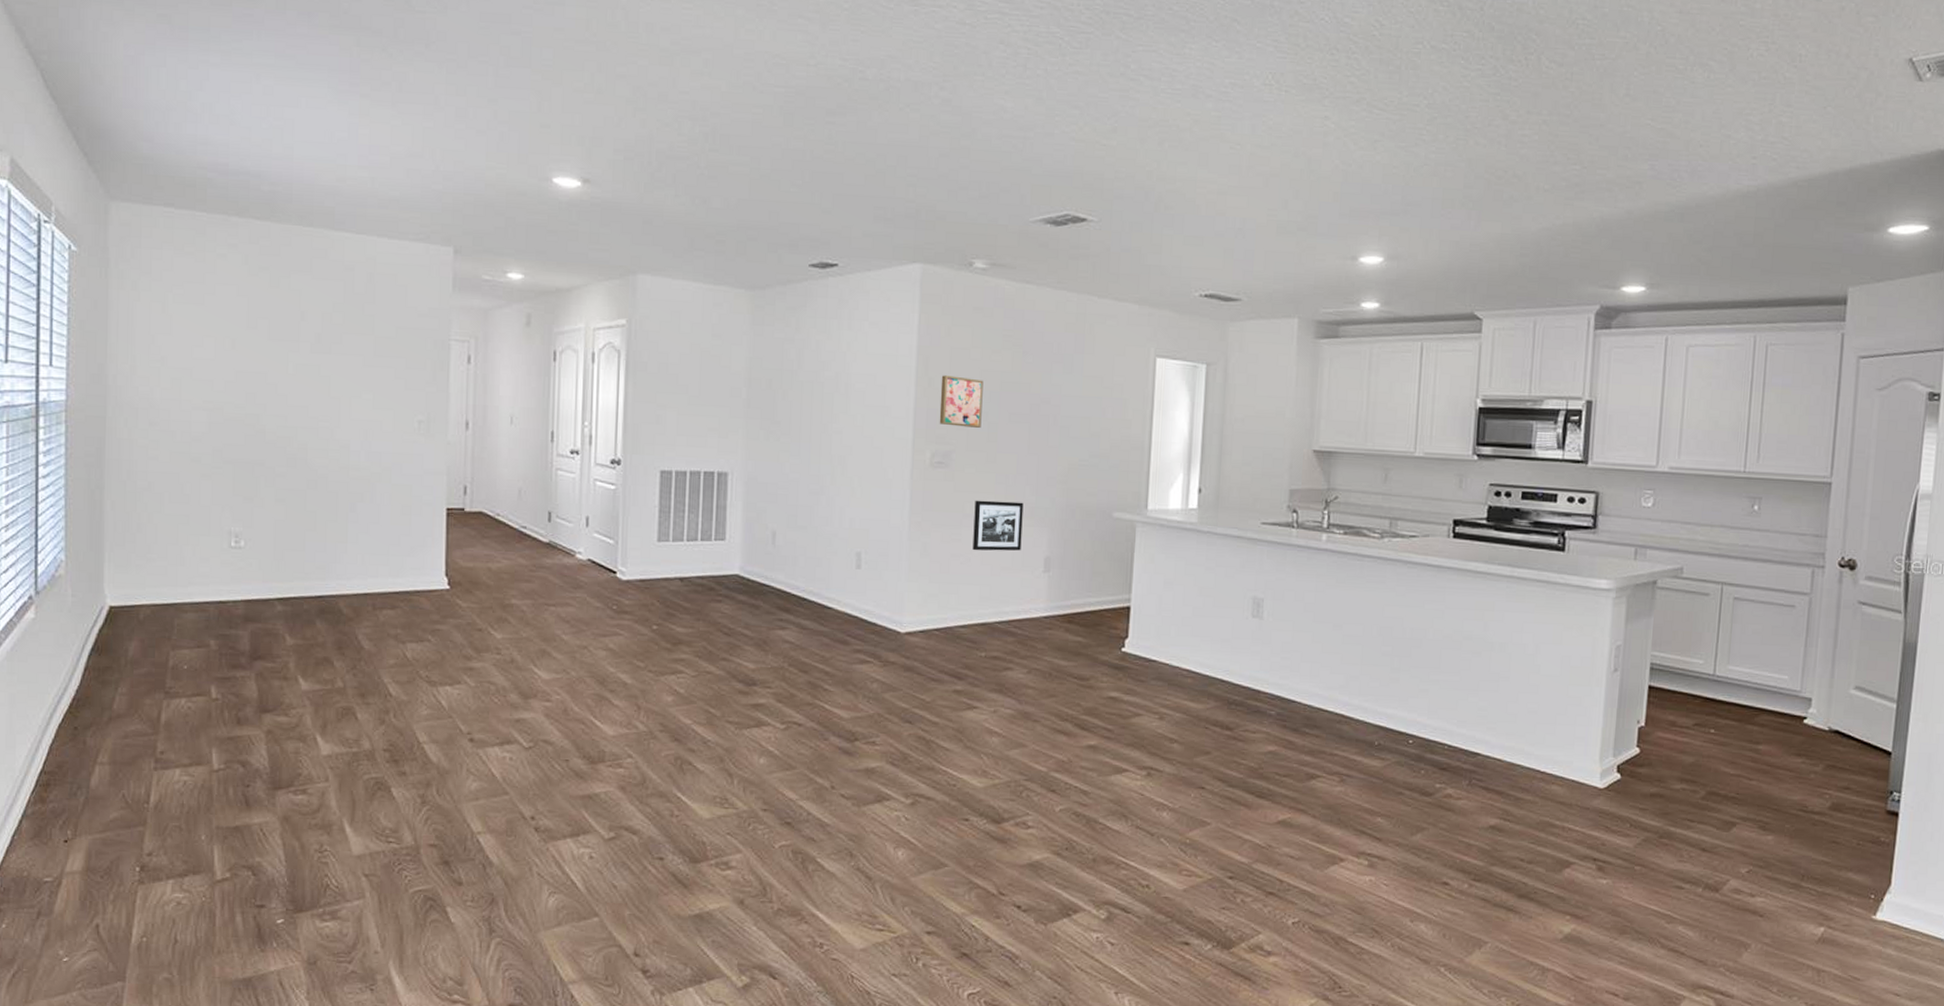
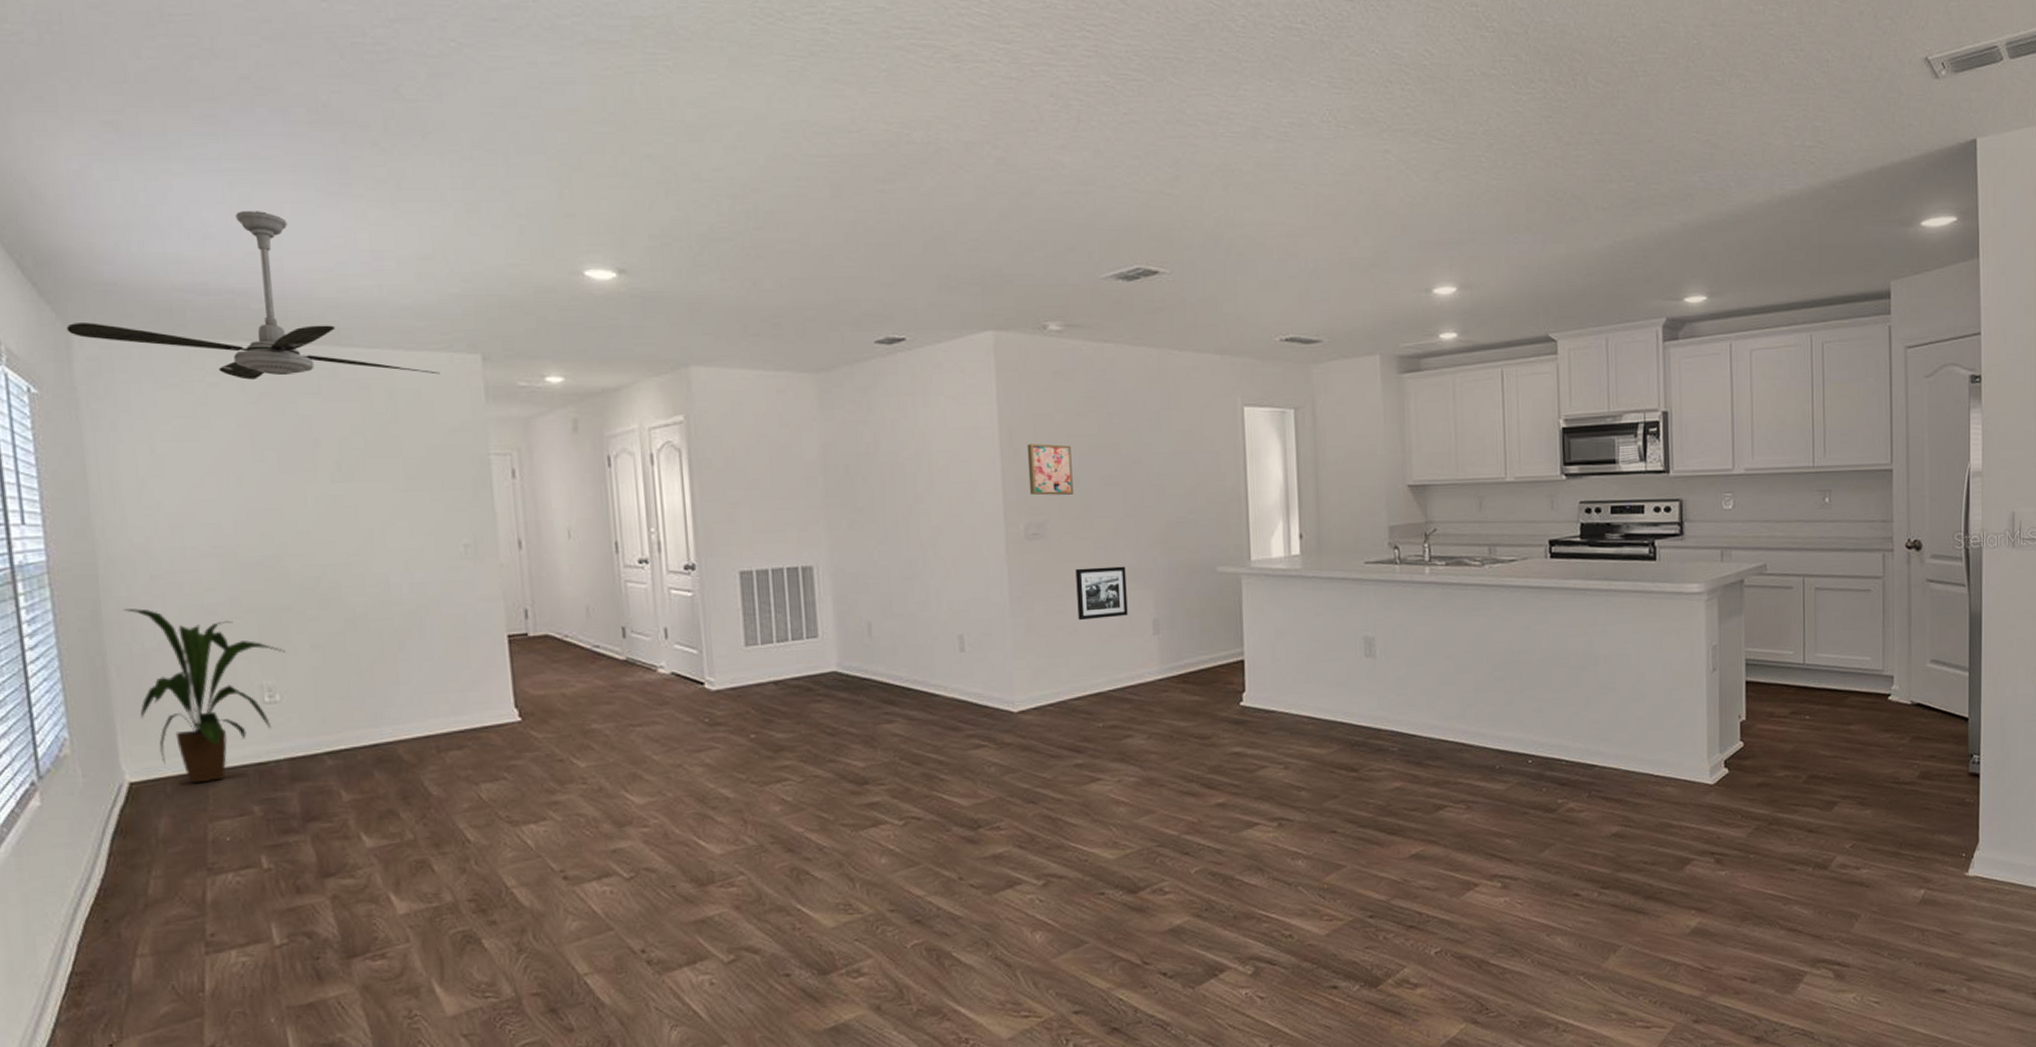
ceiling fan: none [107,102,416,263] -> present [67,211,441,380]
house plant: none [123,449,254,614] -> present [123,608,285,784]

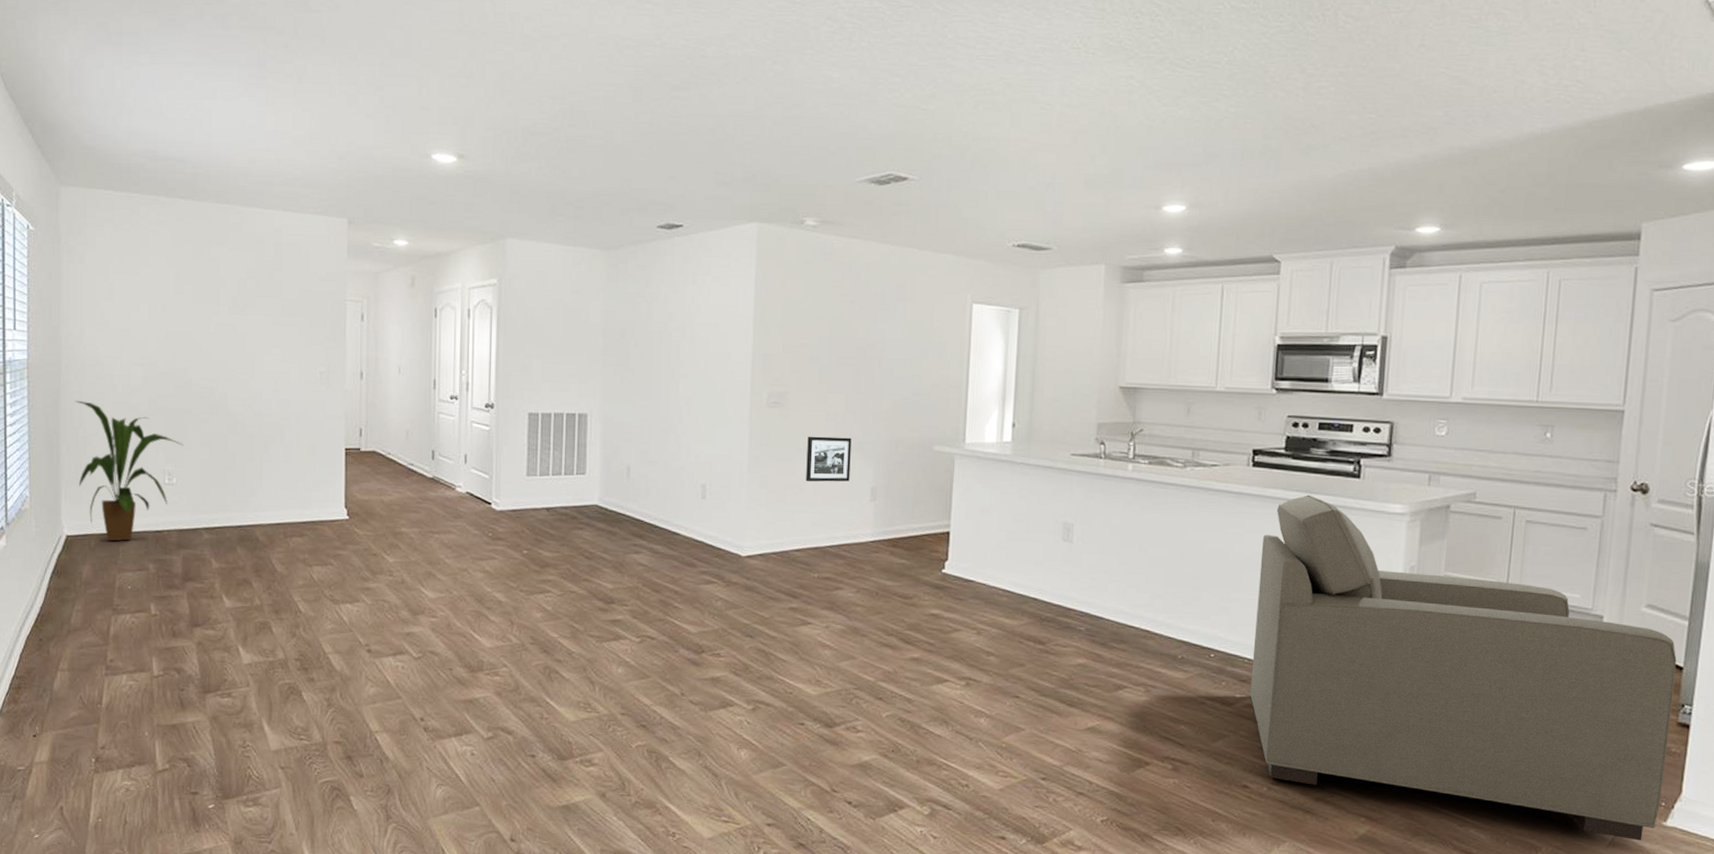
ceiling fan: present [67,211,441,380] -> none [58,96,316,233]
wall art: present [1026,443,1074,496] -> none [775,323,815,371]
chair: none [1567,582,1963,895] -> present [1250,494,1677,841]

